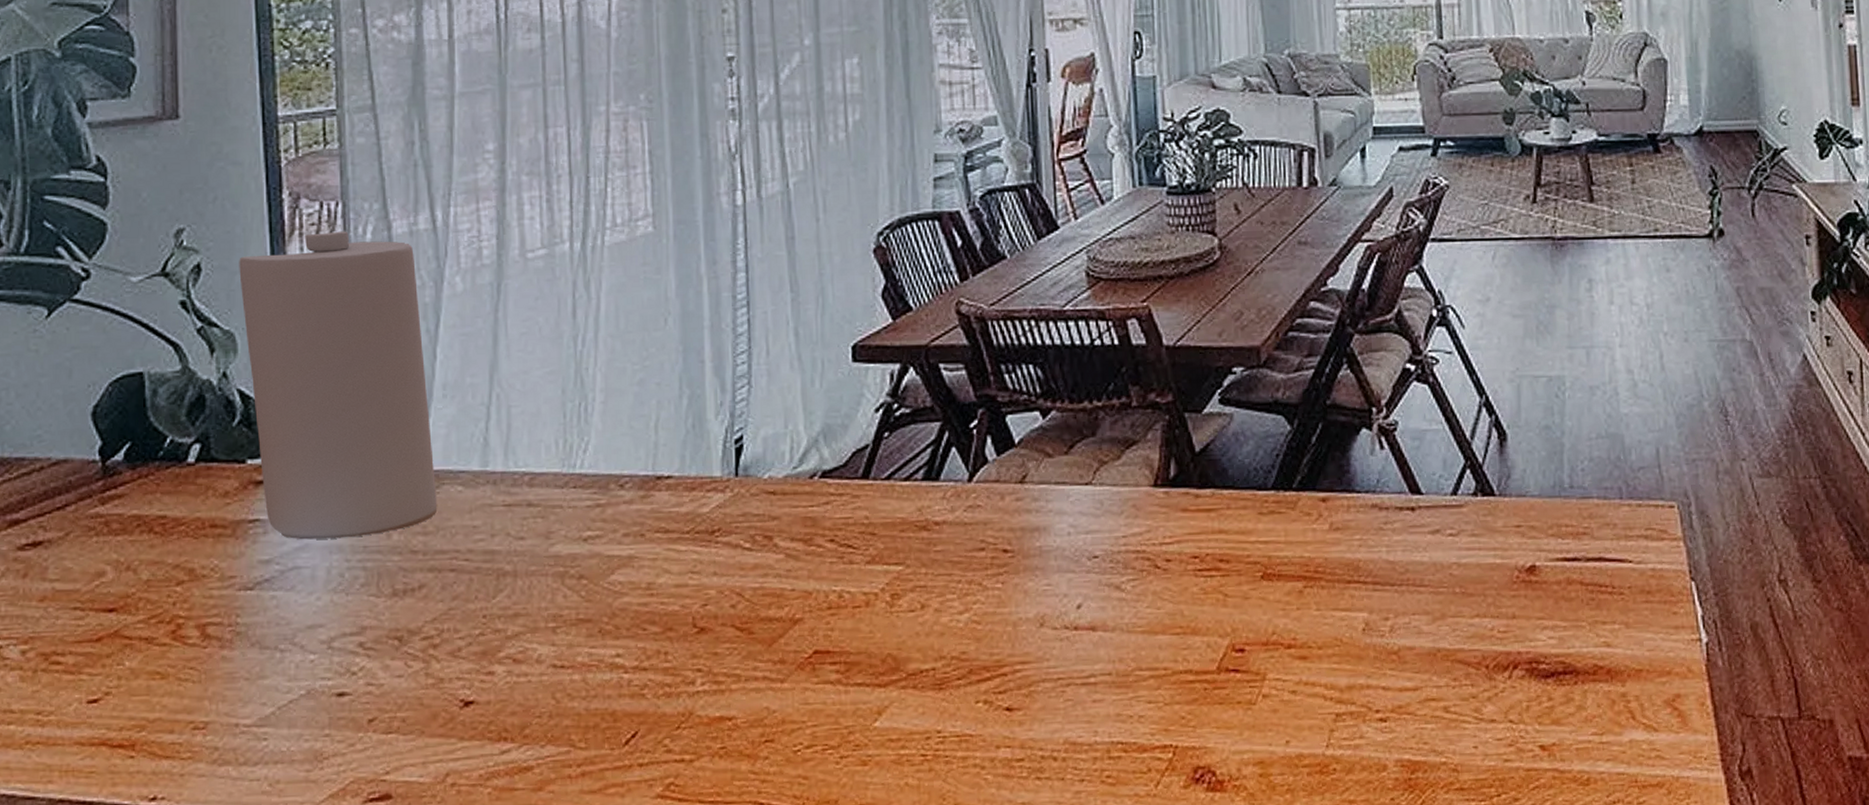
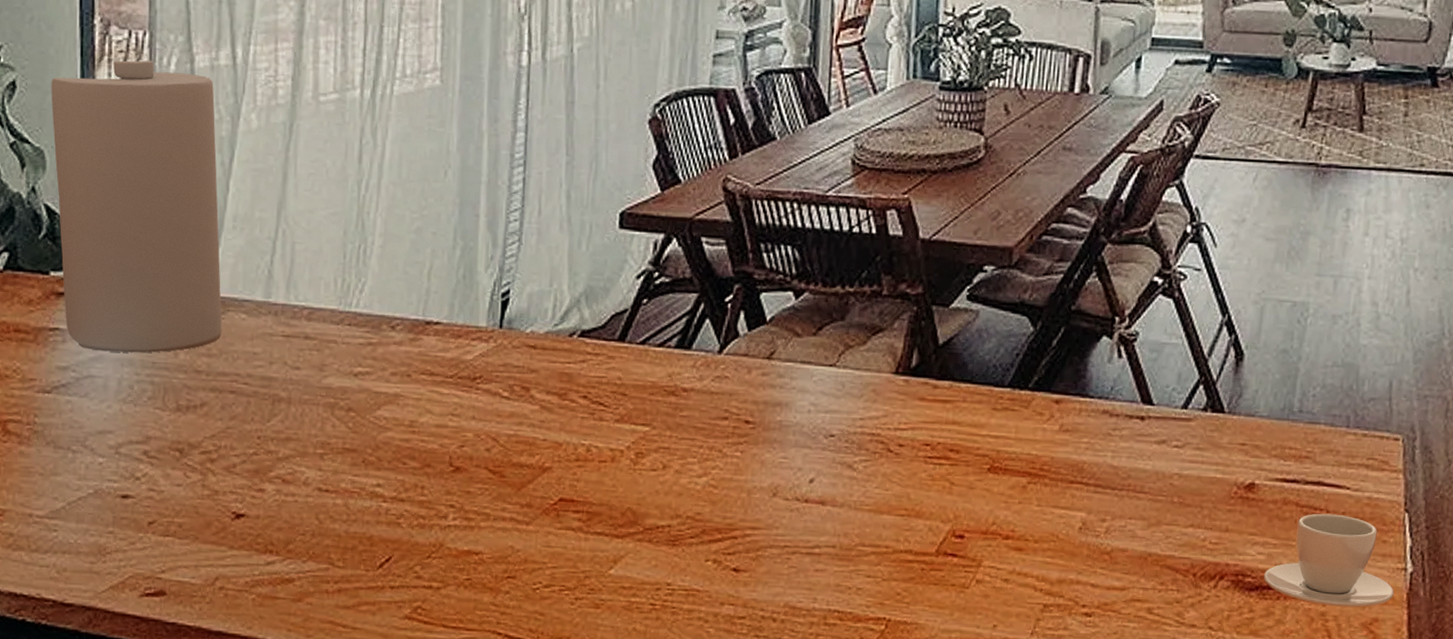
teacup: none [1557,589,1693,686] -> present [1263,513,1395,608]

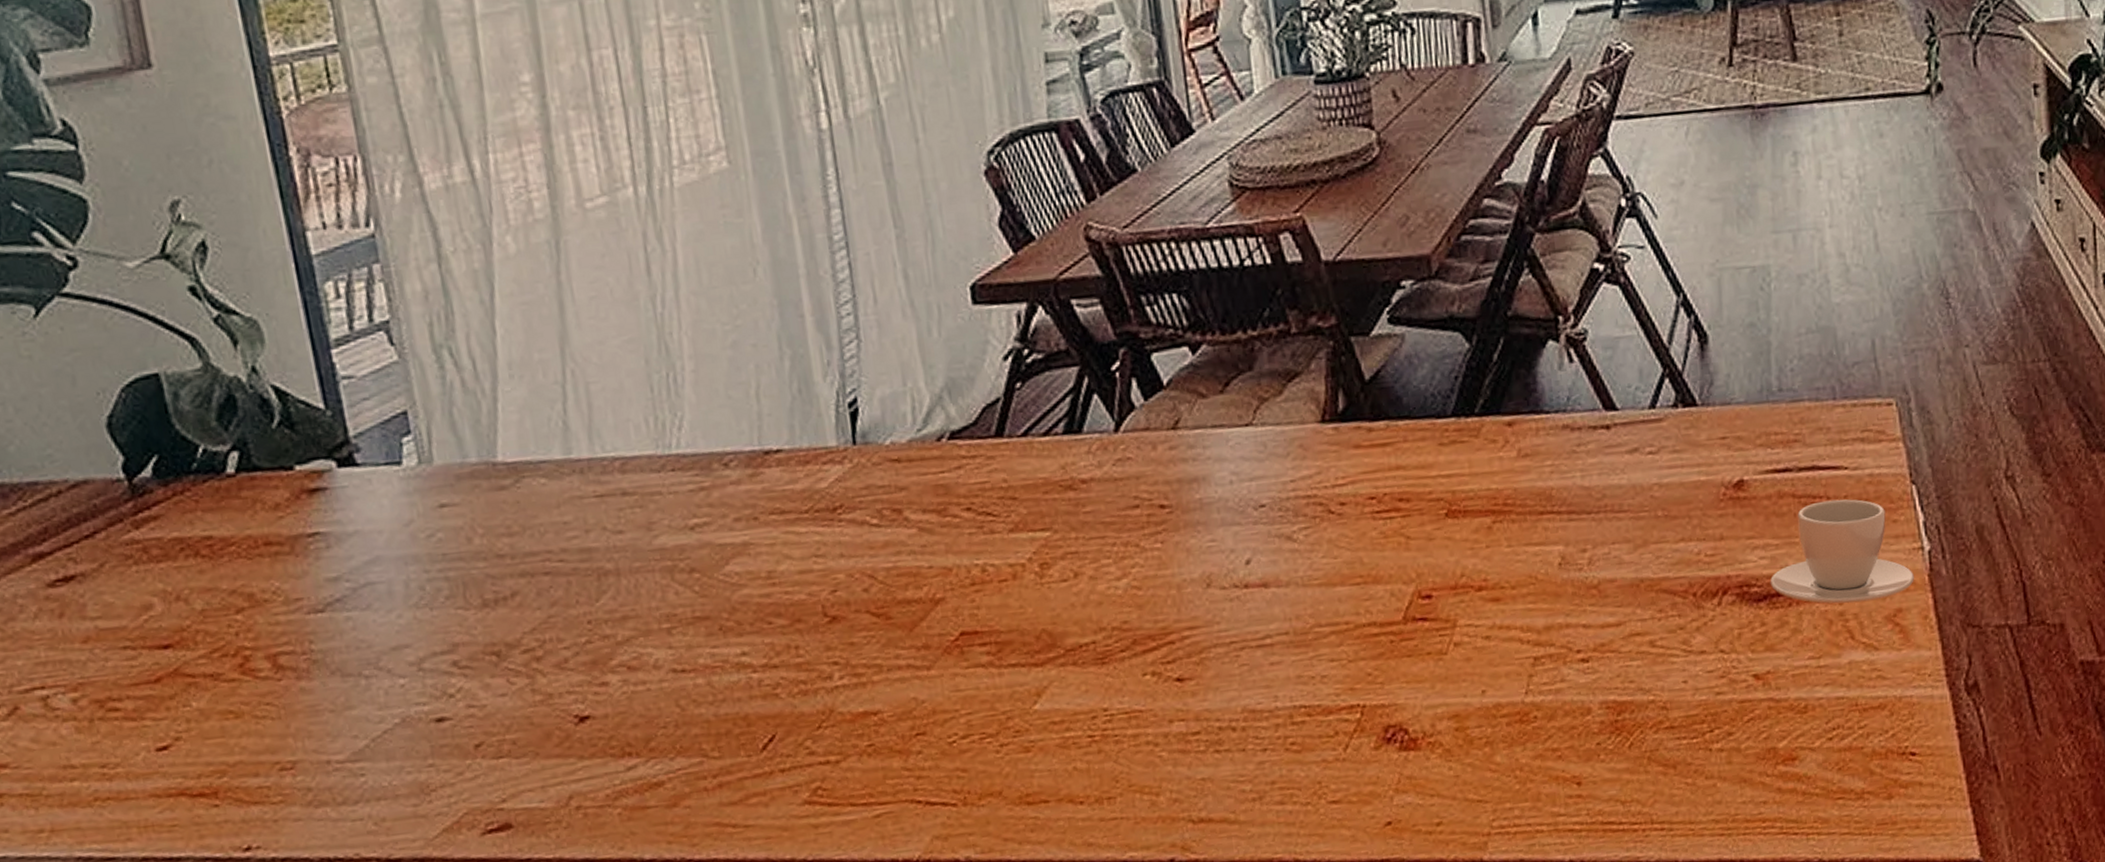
paper towel holder: present [51,60,222,353] -> none [249,190,521,552]

